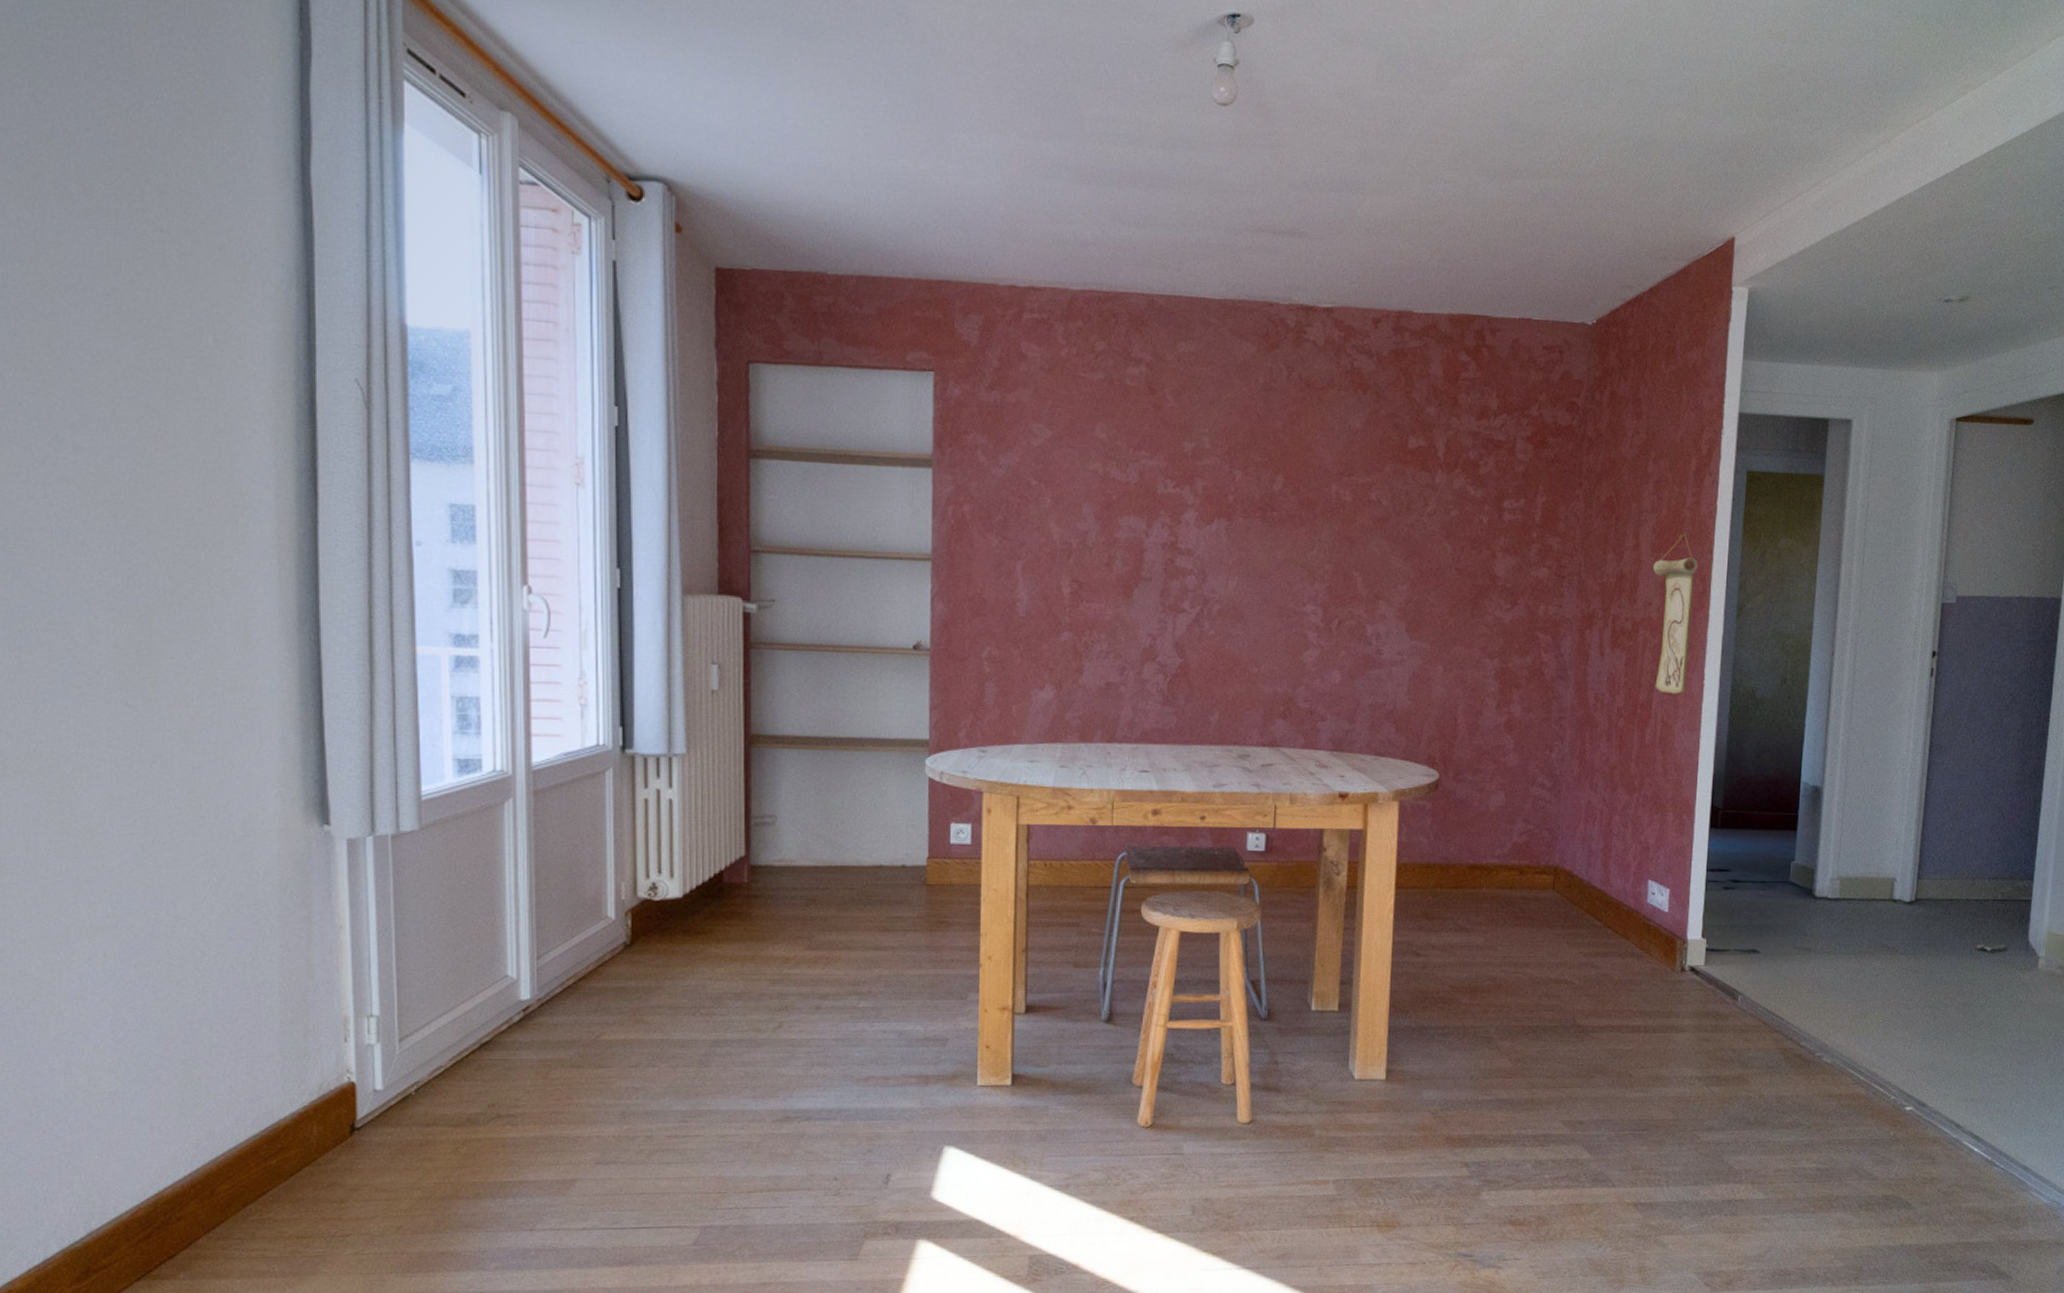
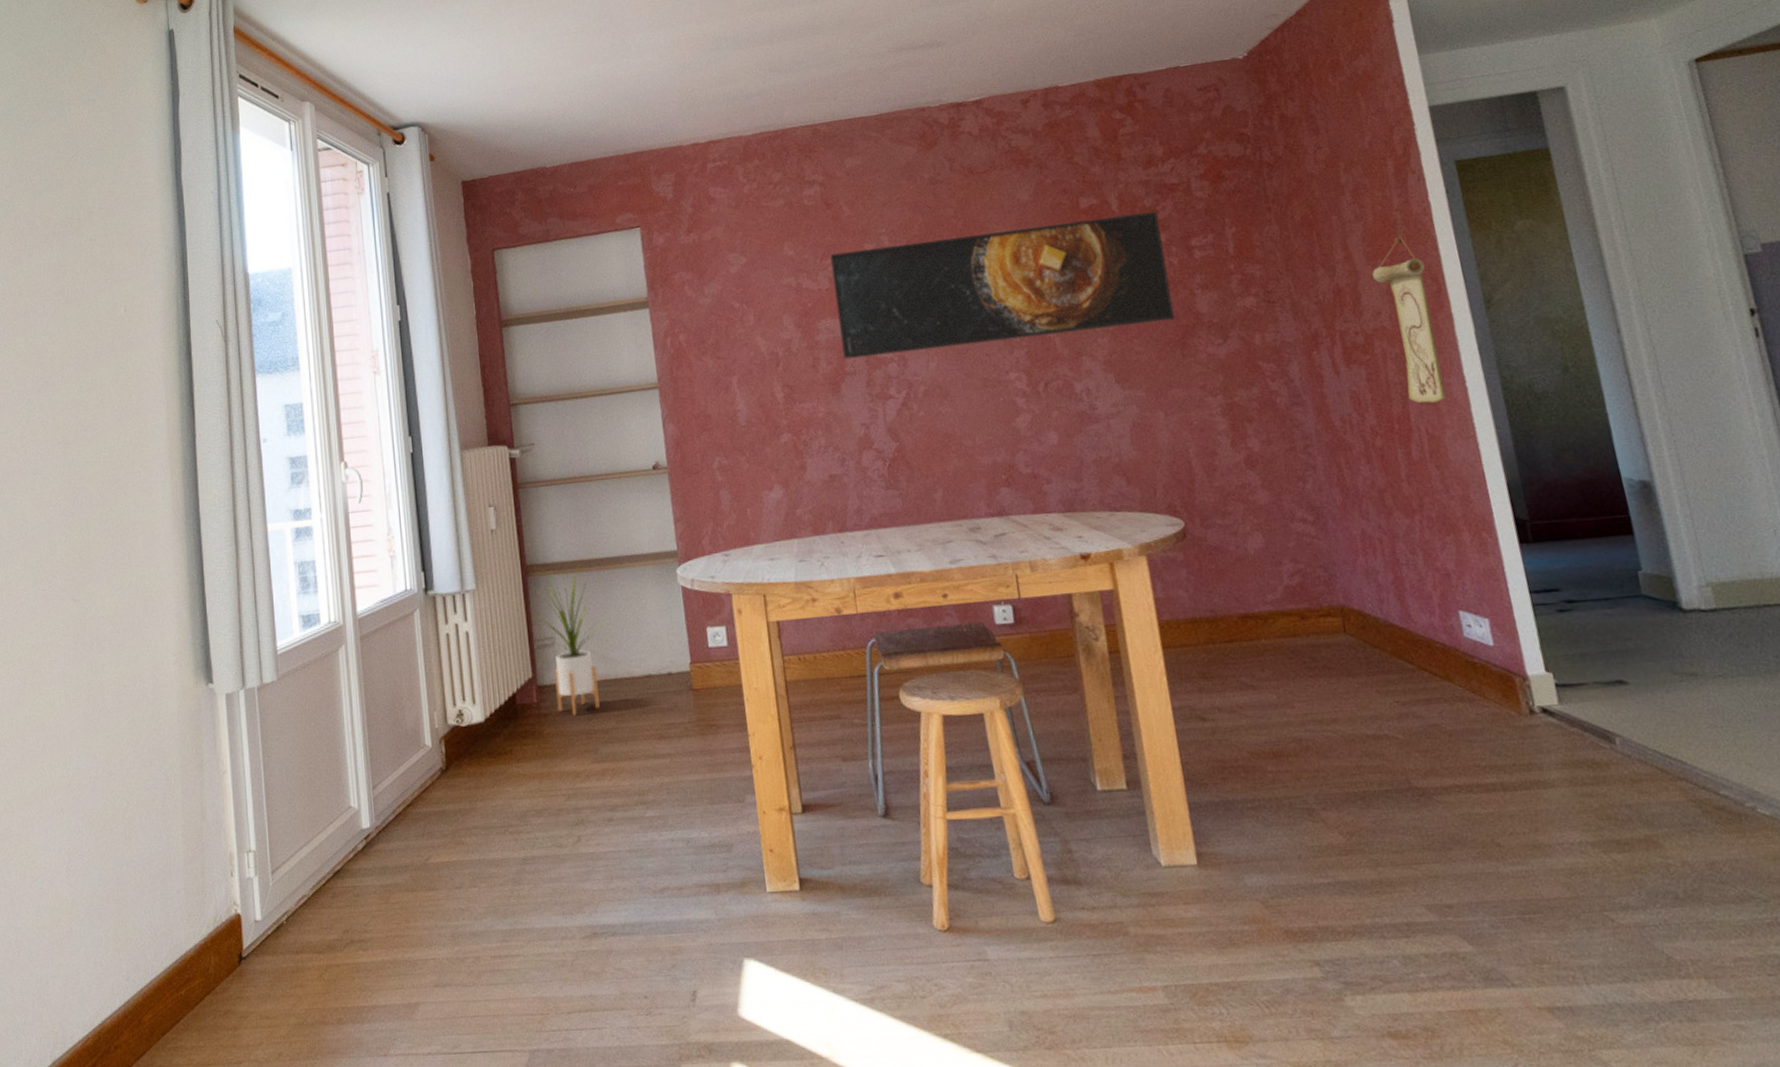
house plant: none [755,742,840,900] -> present [532,566,606,716]
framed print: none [1141,446,1480,578] -> present [830,210,1176,359]

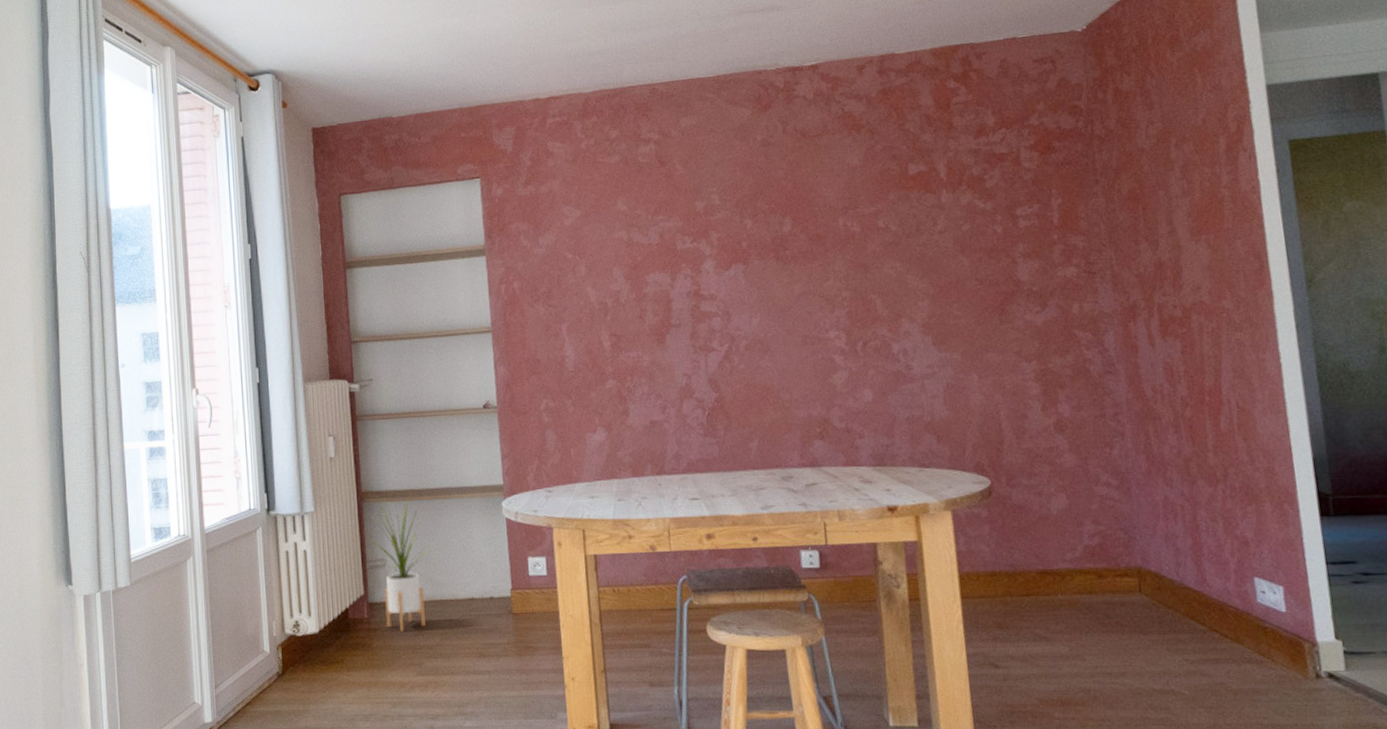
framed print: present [830,210,1176,359] -> none [661,179,996,312]
wall scroll: present [1372,236,1447,403] -> none [1195,212,1260,377]

